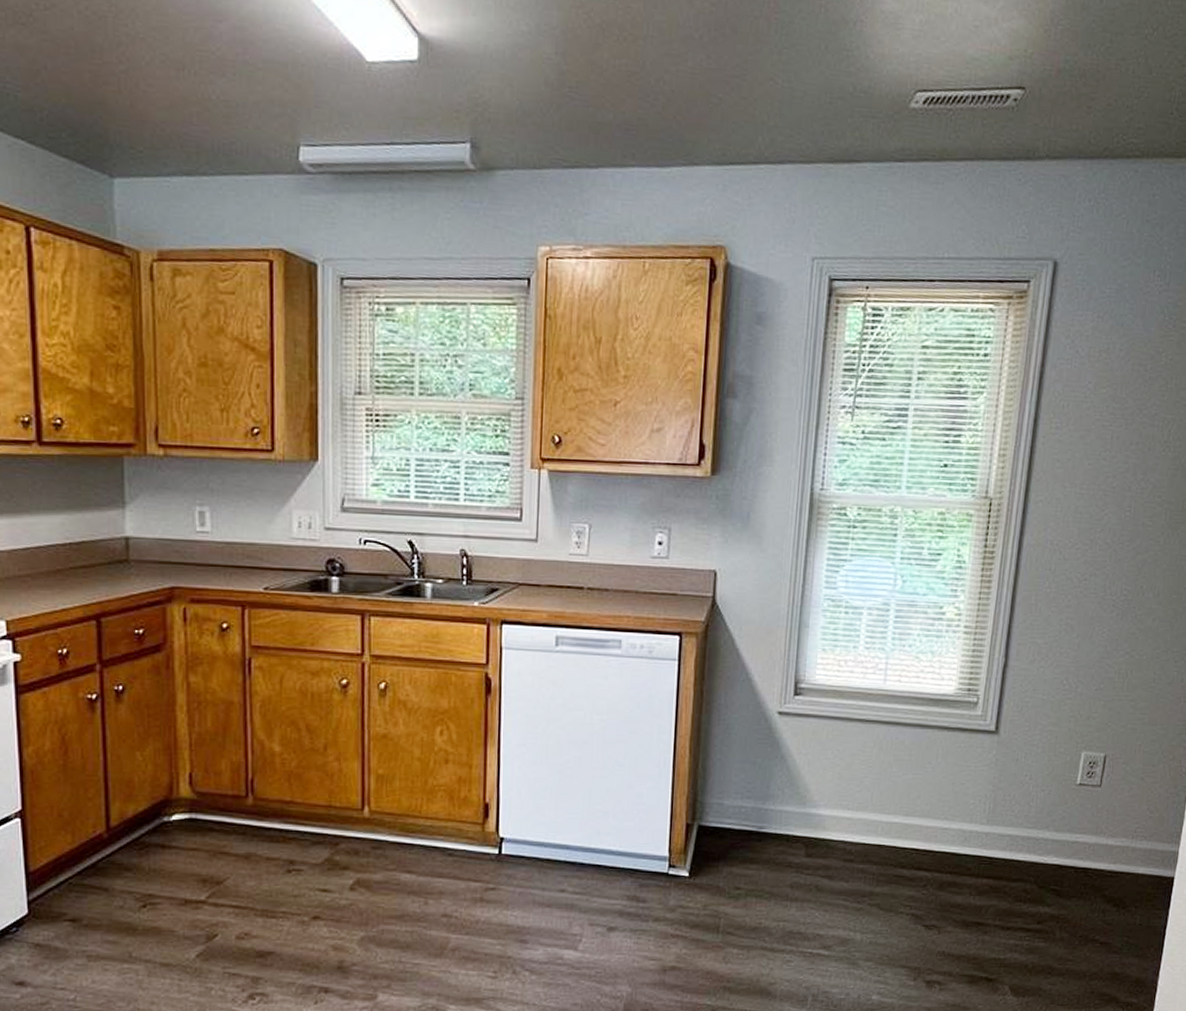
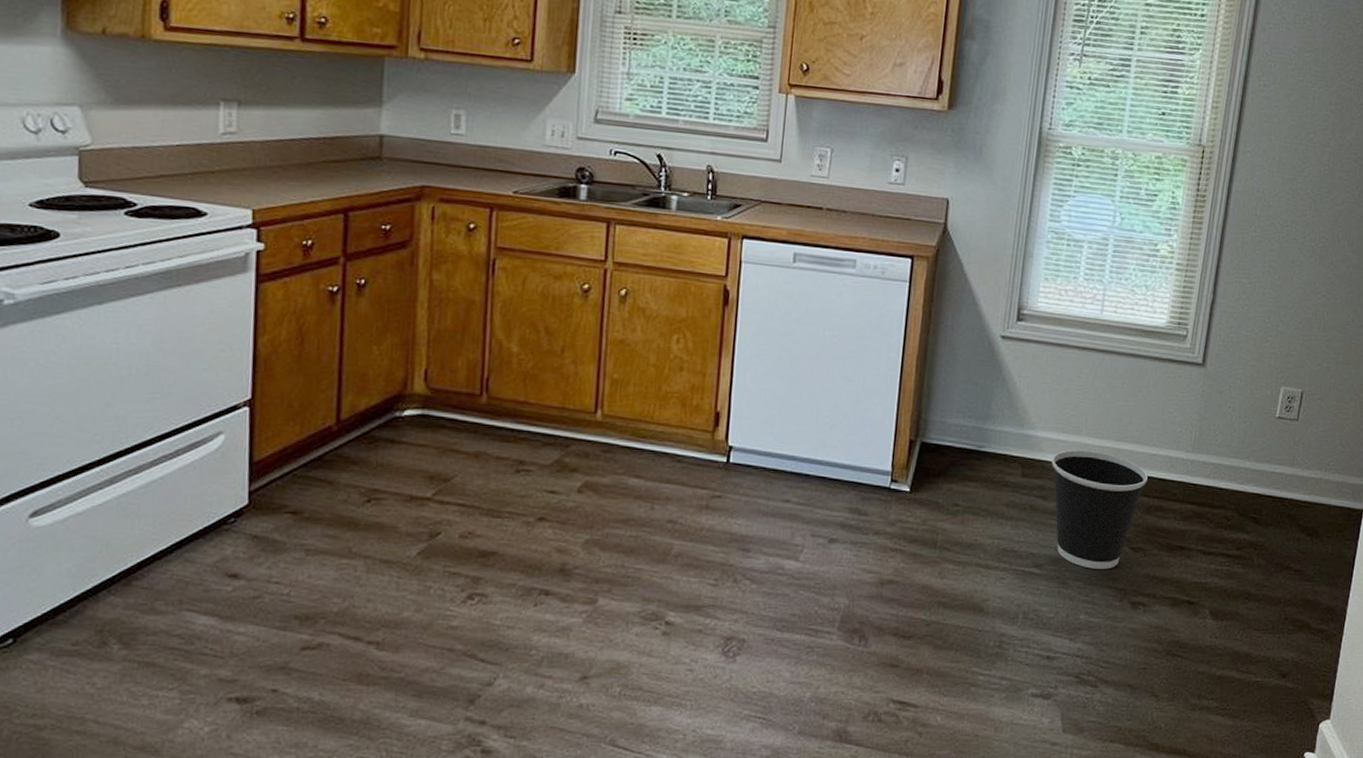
wastebasket: none [837,826,940,948] -> present [1052,449,1148,569]

